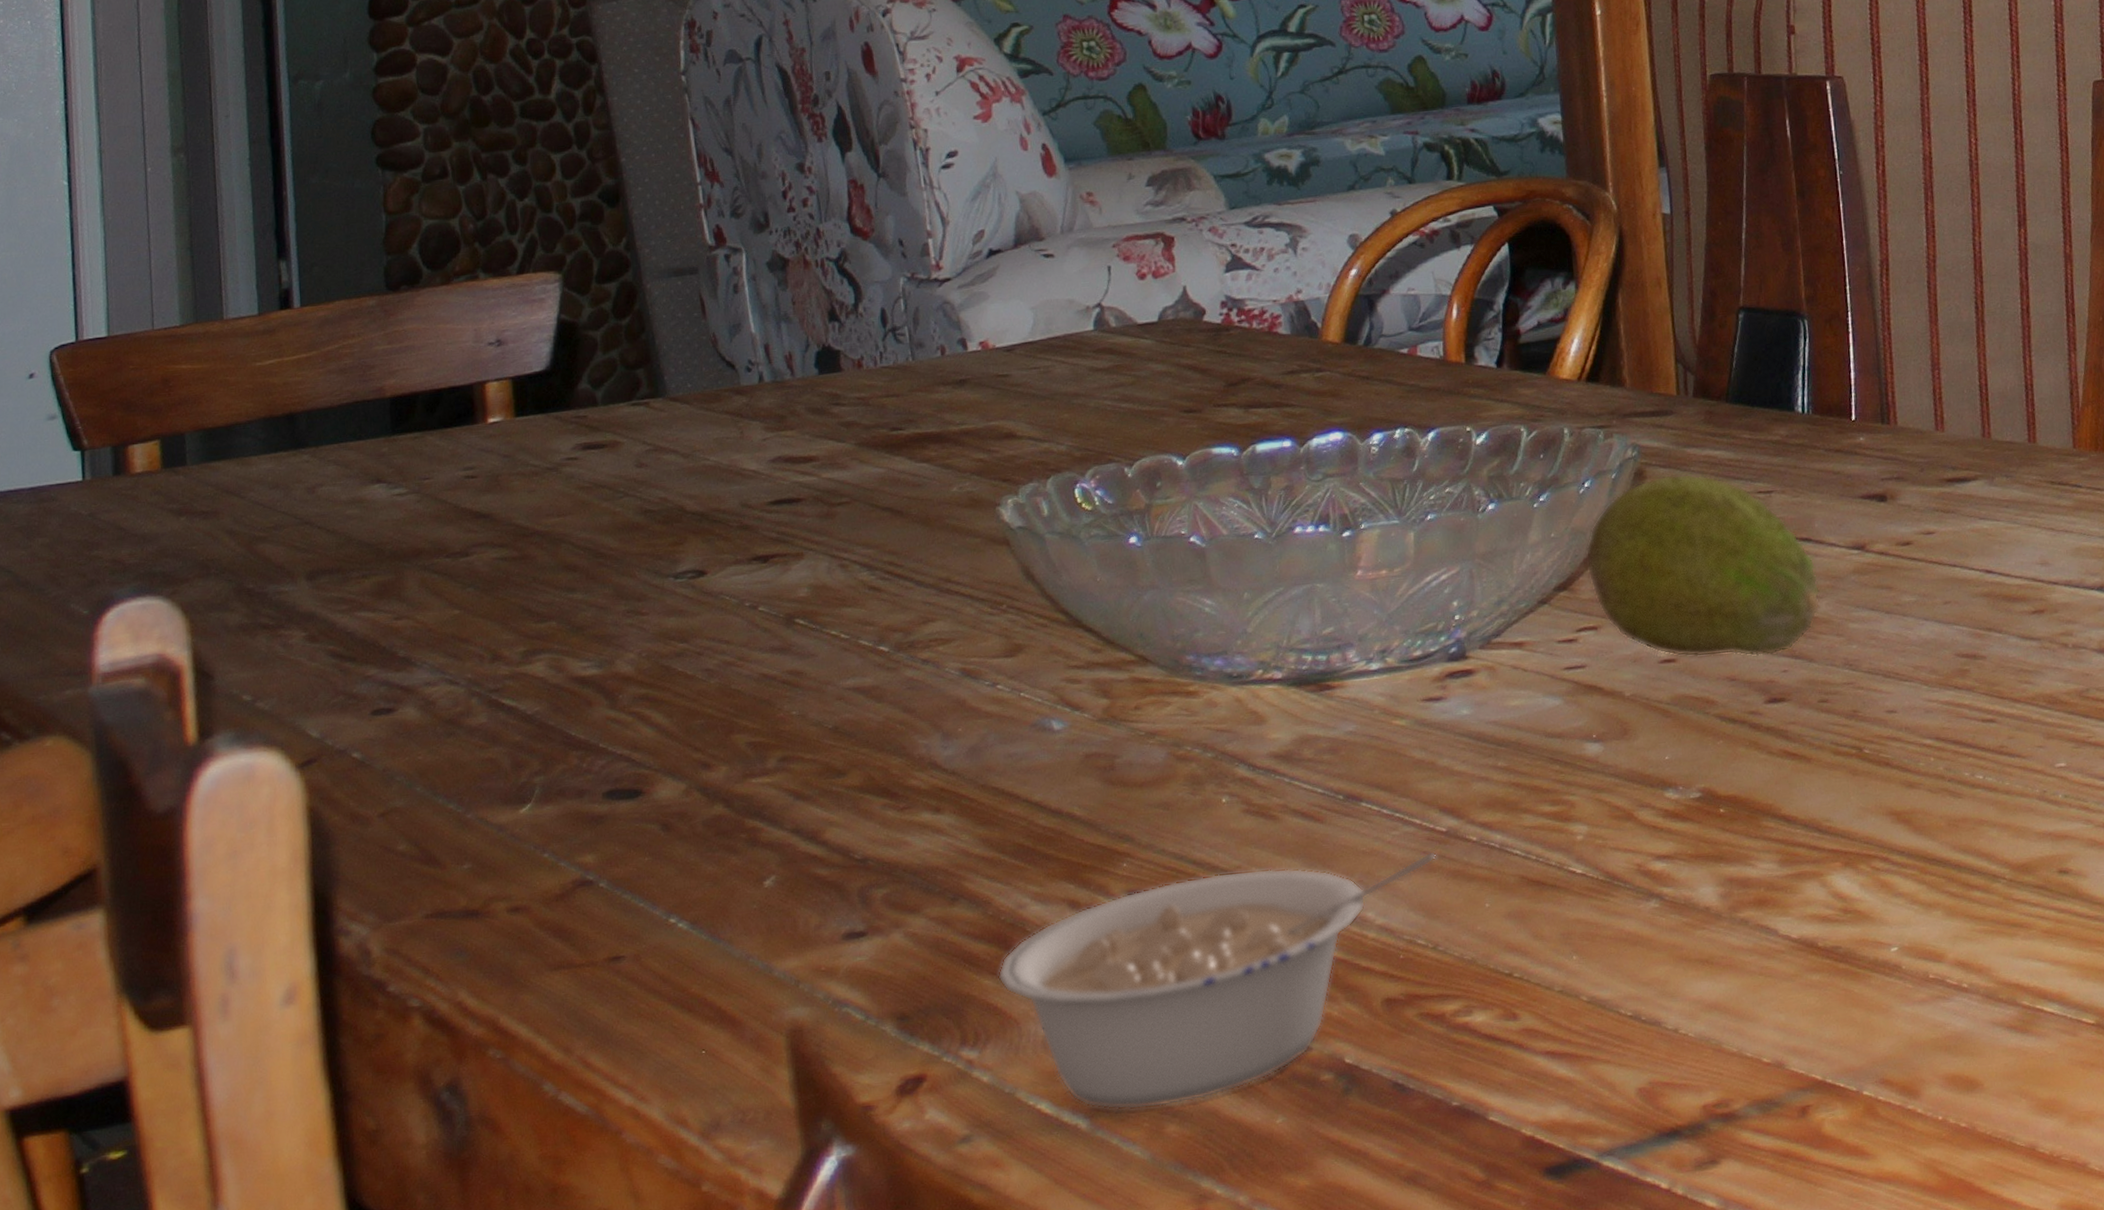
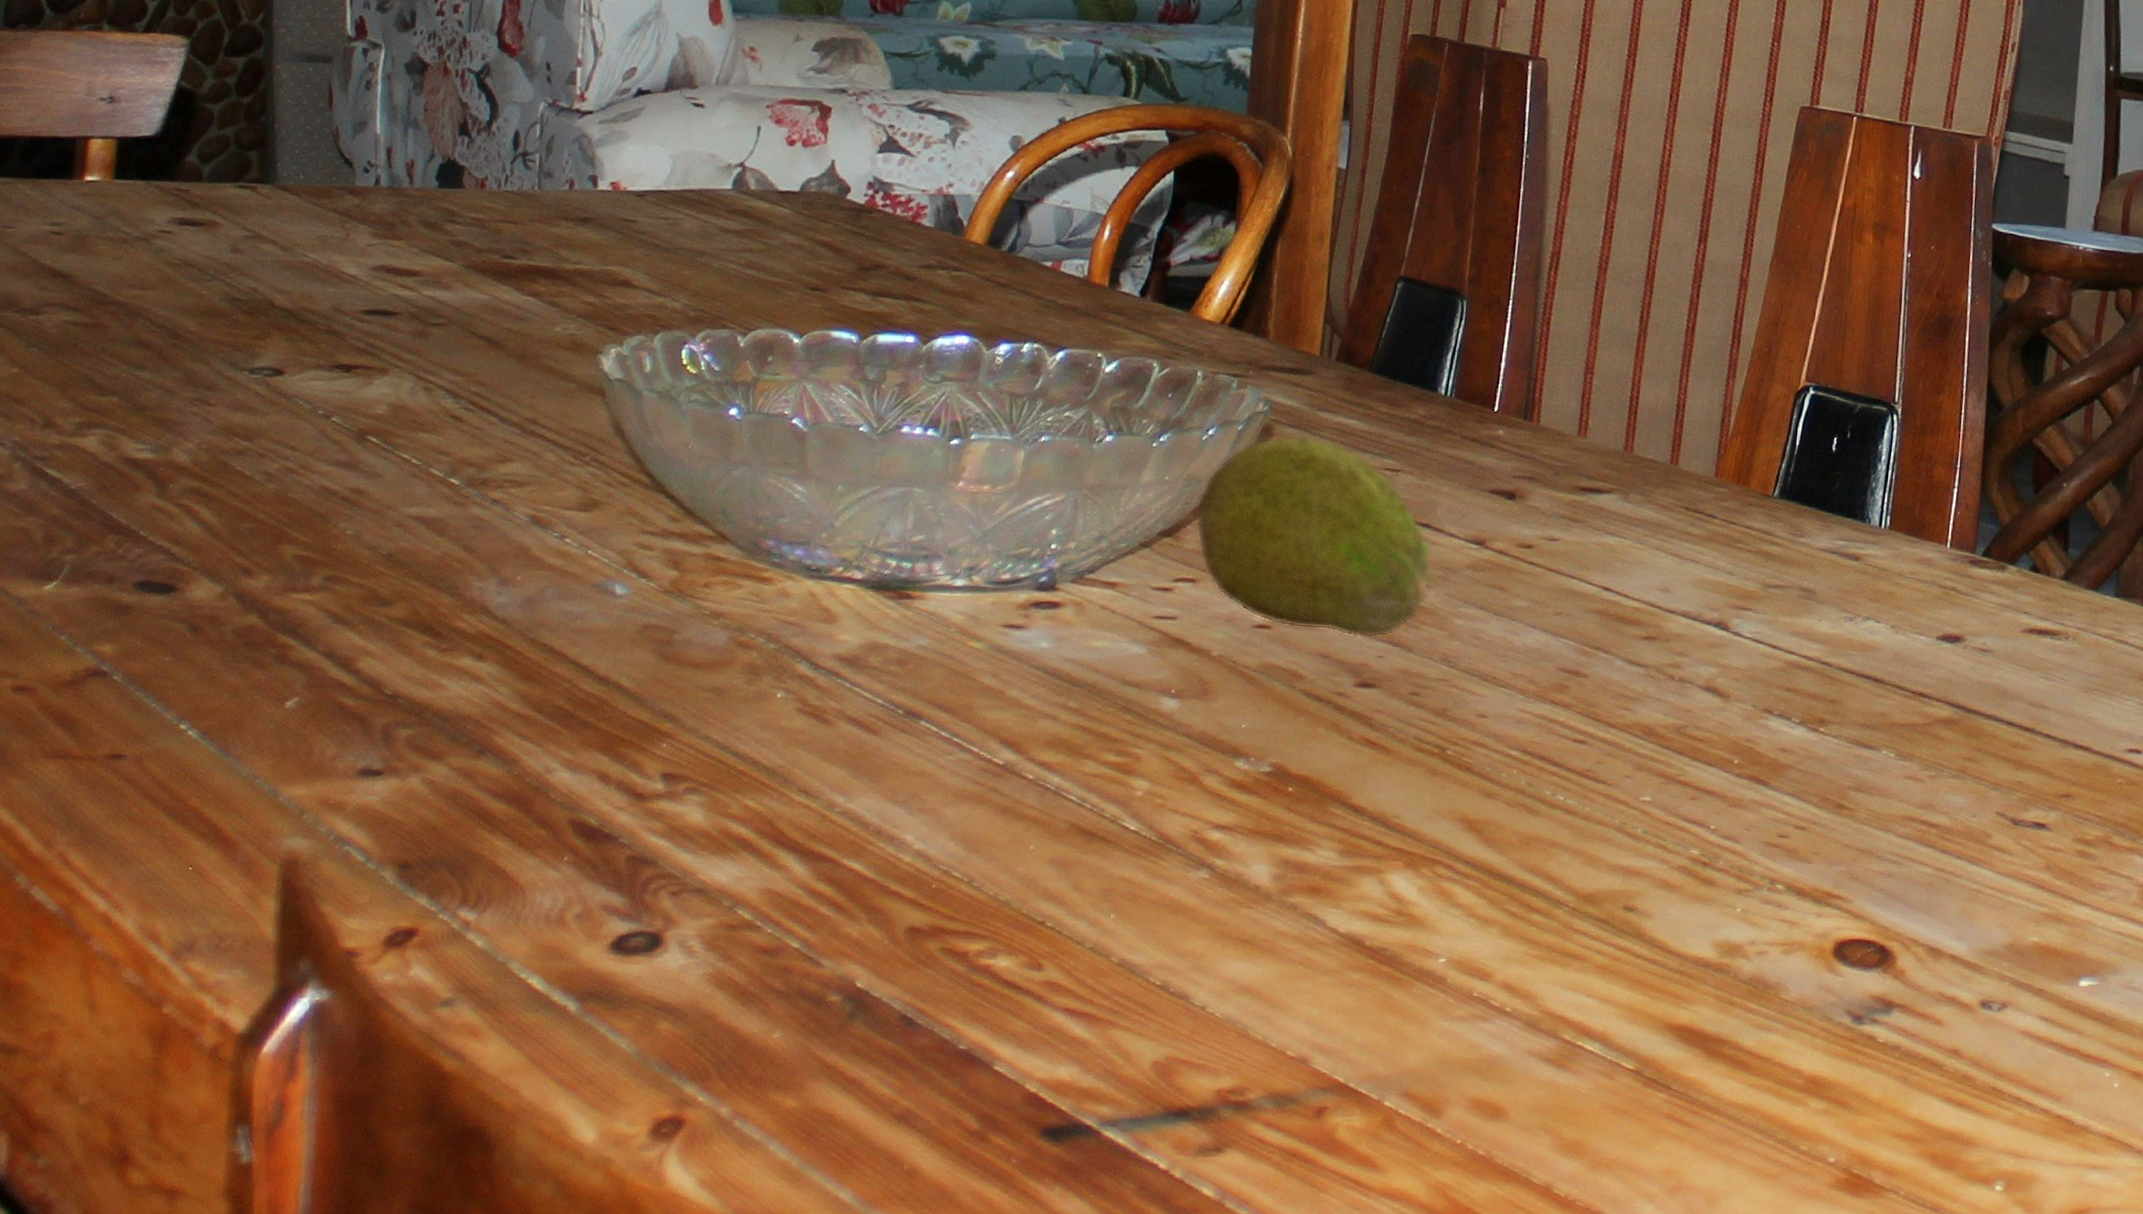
legume: present [998,851,1437,1110] -> none [511,769,989,1002]

